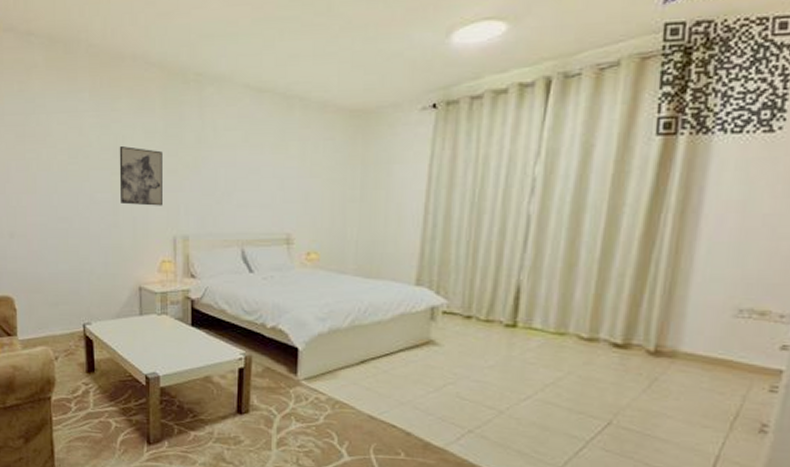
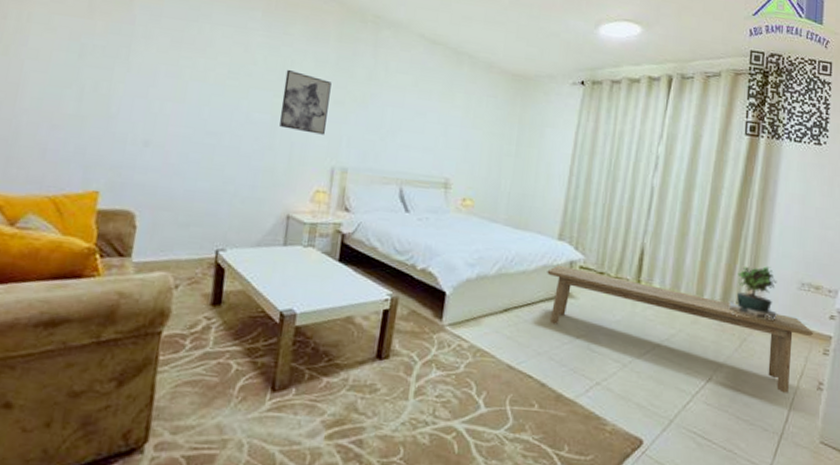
bench: none [405,312,756,437] -> present [547,265,814,393]
potted plant: none [633,293,703,357] -> present [728,266,778,322]

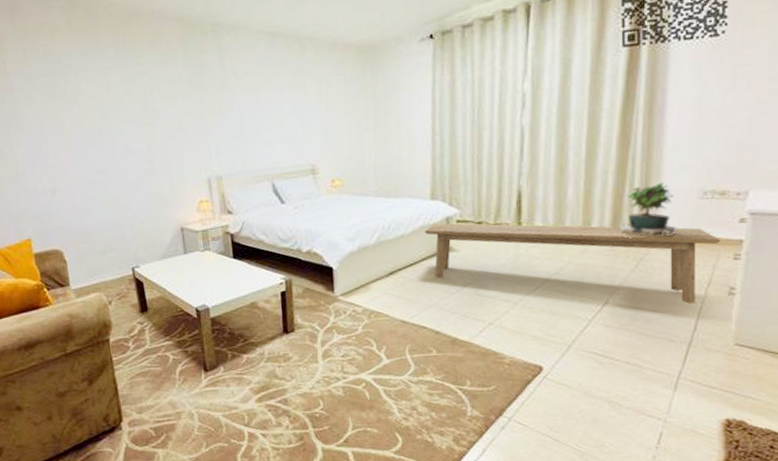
wall art: present [280,70,332,135] -> none [147,97,194,152]

